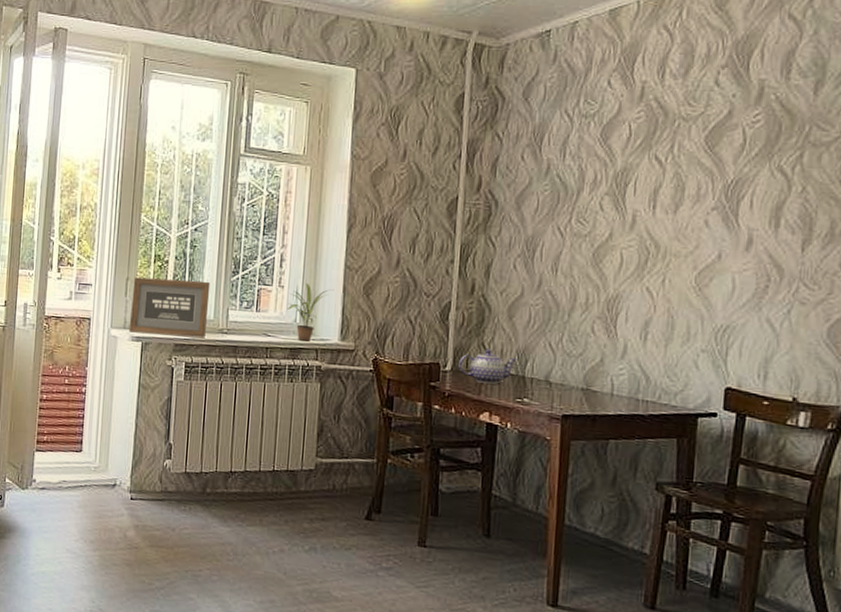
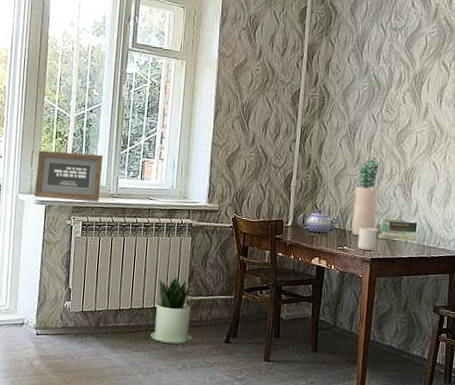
planter: none [269,433,323,520] -> present [150,277,193,345]
potted plant: present [288,283,334,343] -> none [166,157,203,205]
vase: none [533,276,570,386] -> present [351,153,380,237]
cup: none [542,373,569,405] -> present [357,227,377,251]
books: none [565,363,630,393] -> present [374,219,419,241]

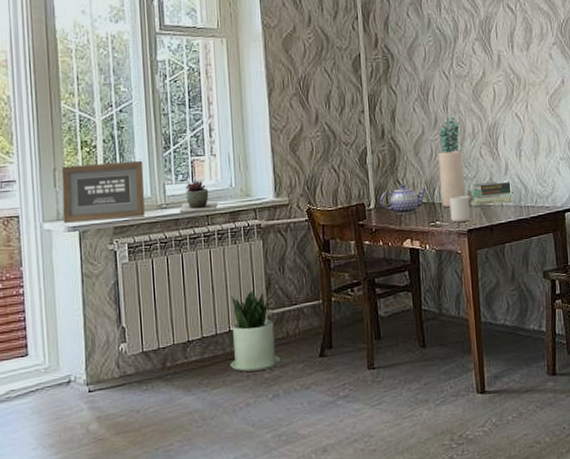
succulent plant: none [126,179,159,207] -> present [179,181,218,214]

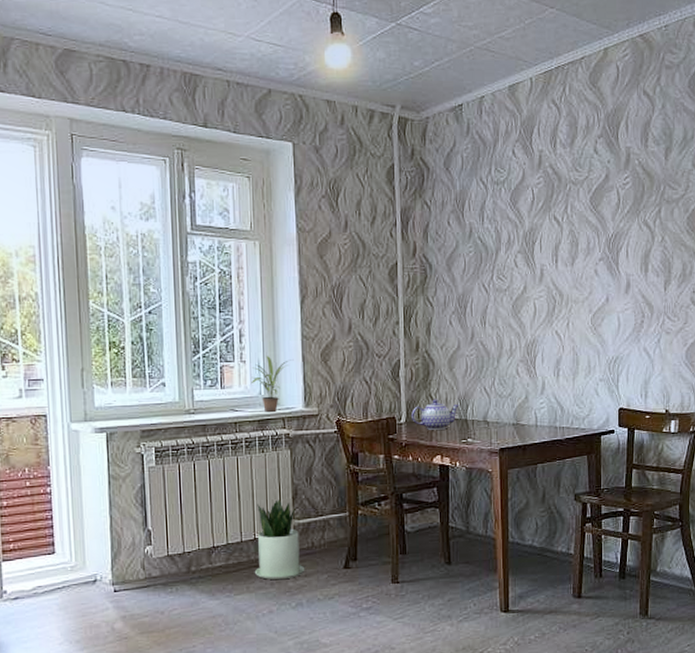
picture frame: present [61,160,145,223] -> none [89,364,173,424]
succulent plant: present [179,181,218,214] -> none [207,388,246,420]
potted plant: none [222,149,263,205] -> present [251,356,294,413]
vase: present [438,113,465,208] -> none [473,328,499,426]
cup: present [449,195,471,223] -> none [482,414,504,441]
books: present [465,181,514,206] -> none [499,401,549,425]

